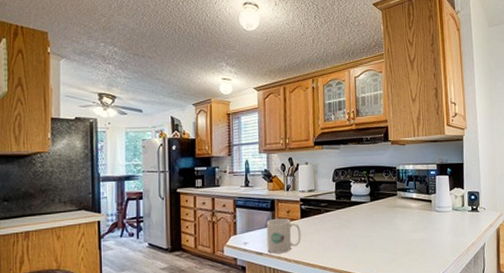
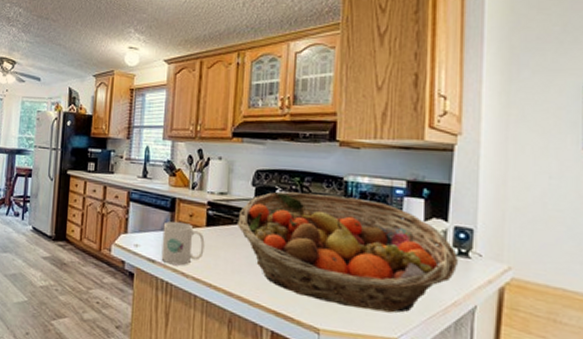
fruit basket: none [325,181,472,260] -> present [238,191,458,313]

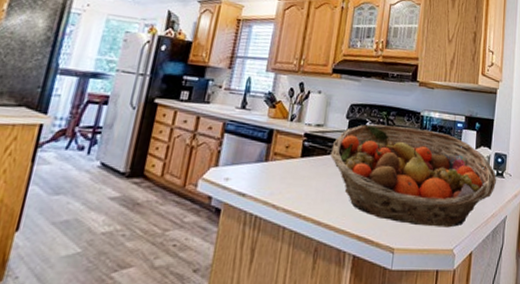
mug: present [161,221,205,266] -> none [252,152,299,198]

